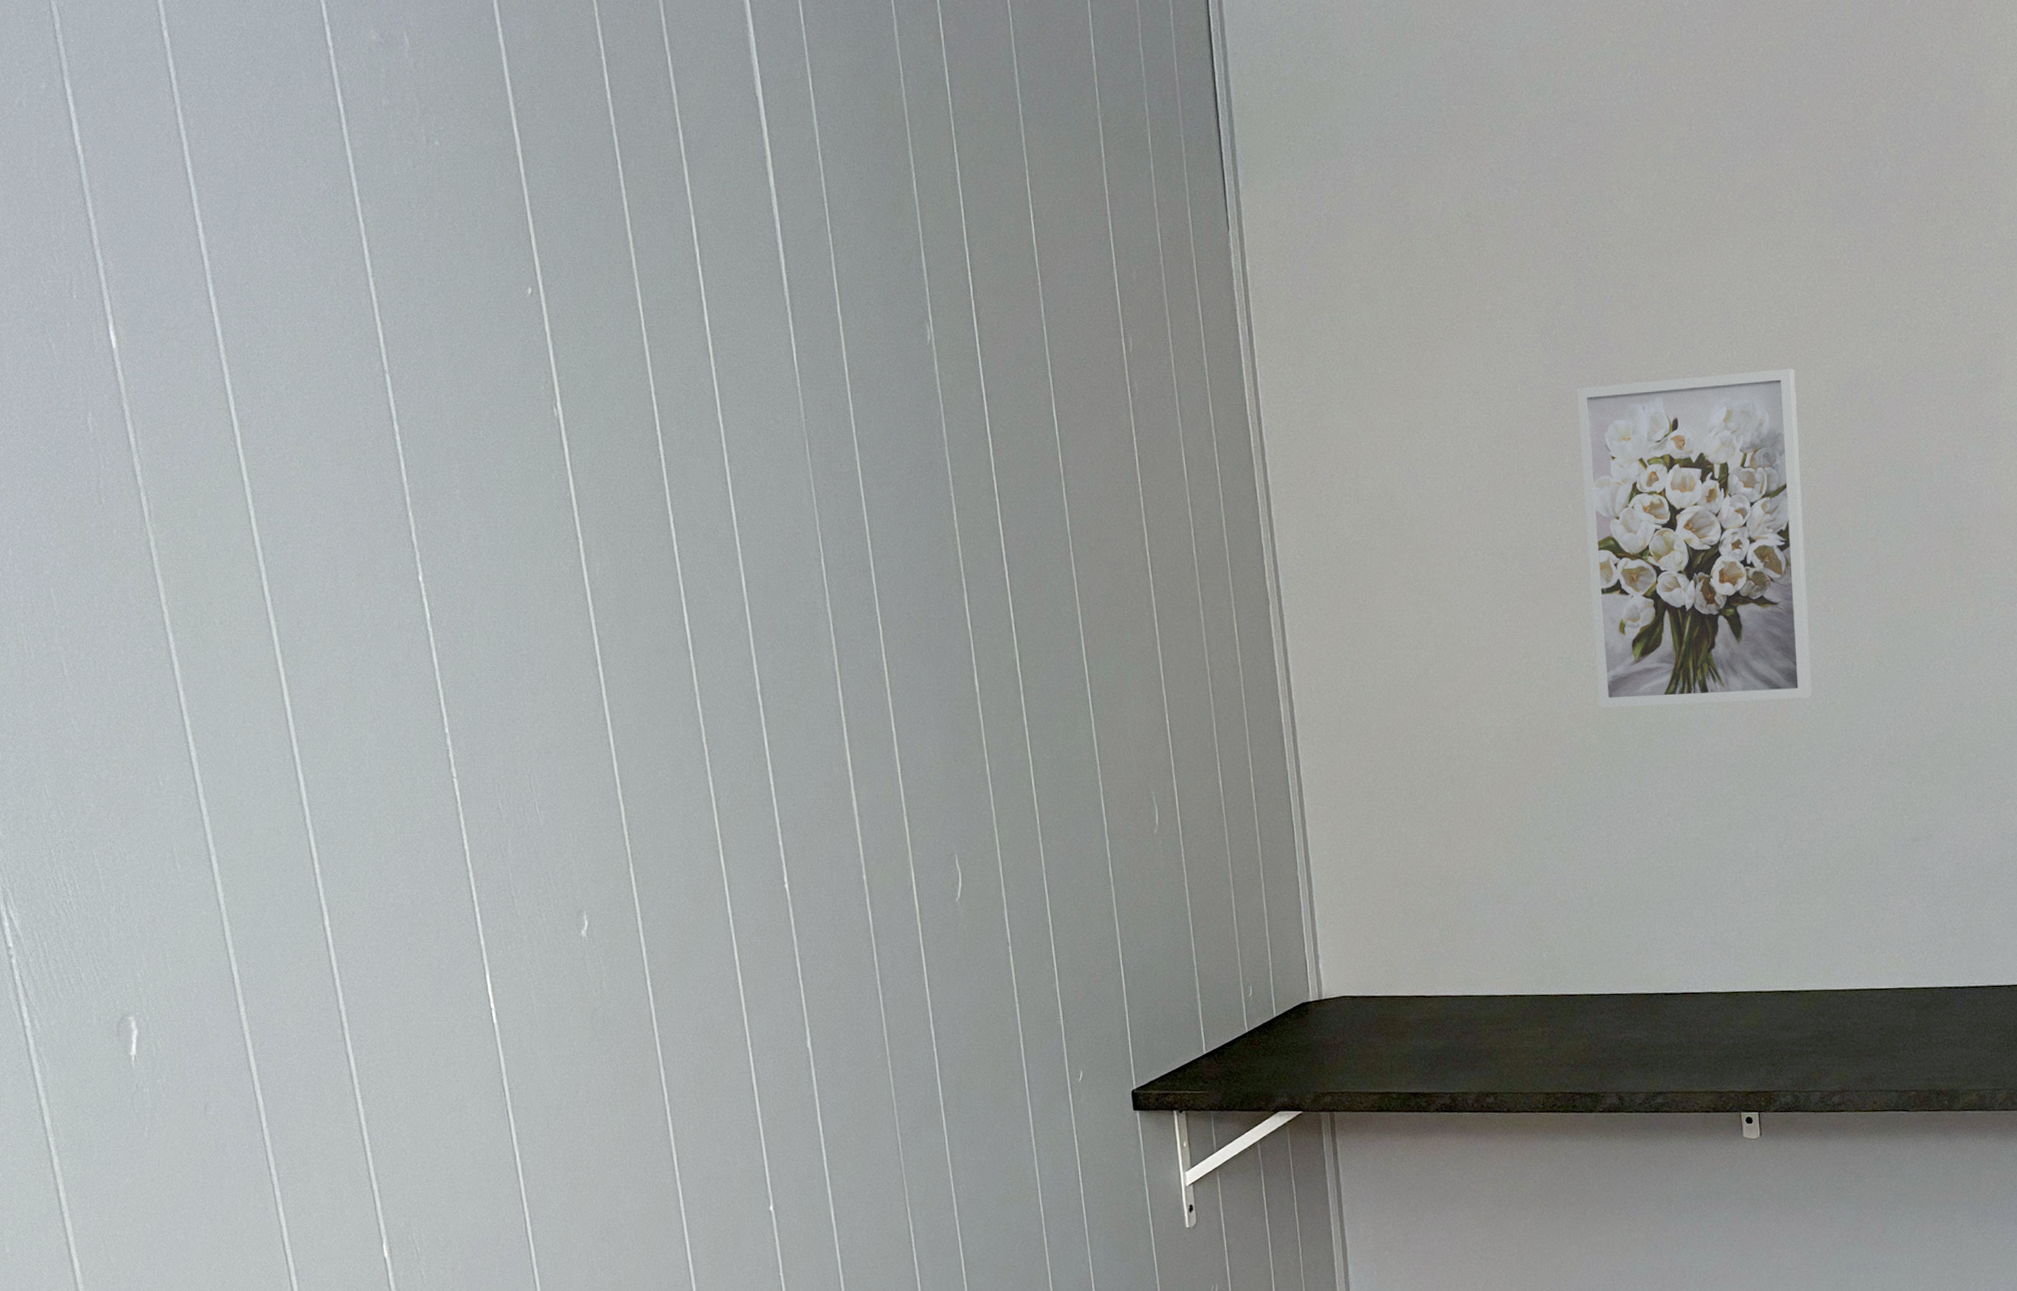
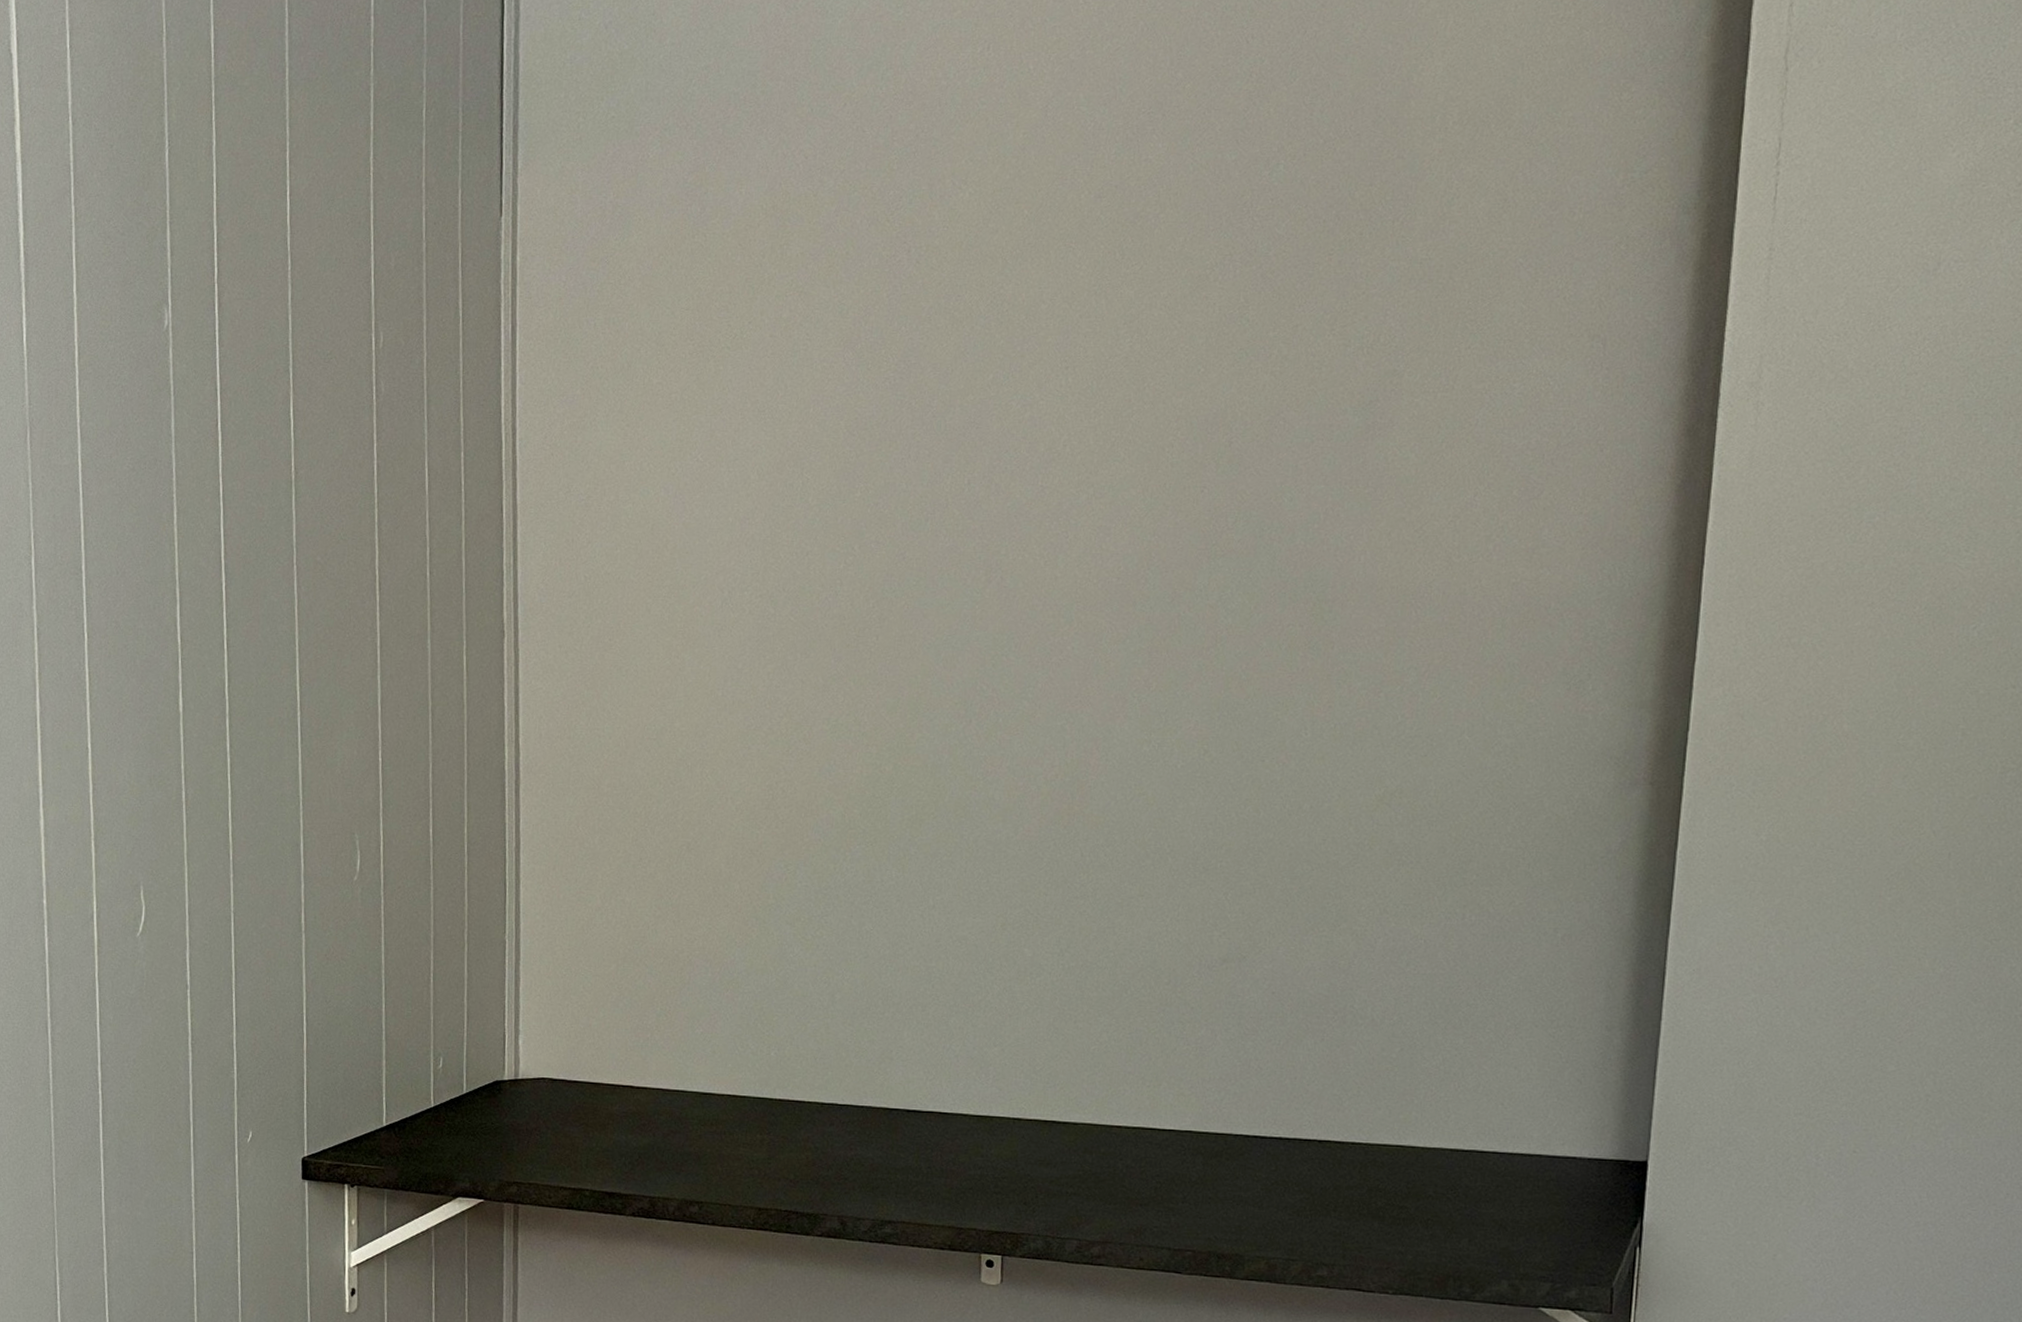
wall art: present [1576,368,1813,708] -> none [865,401,1141,787]

